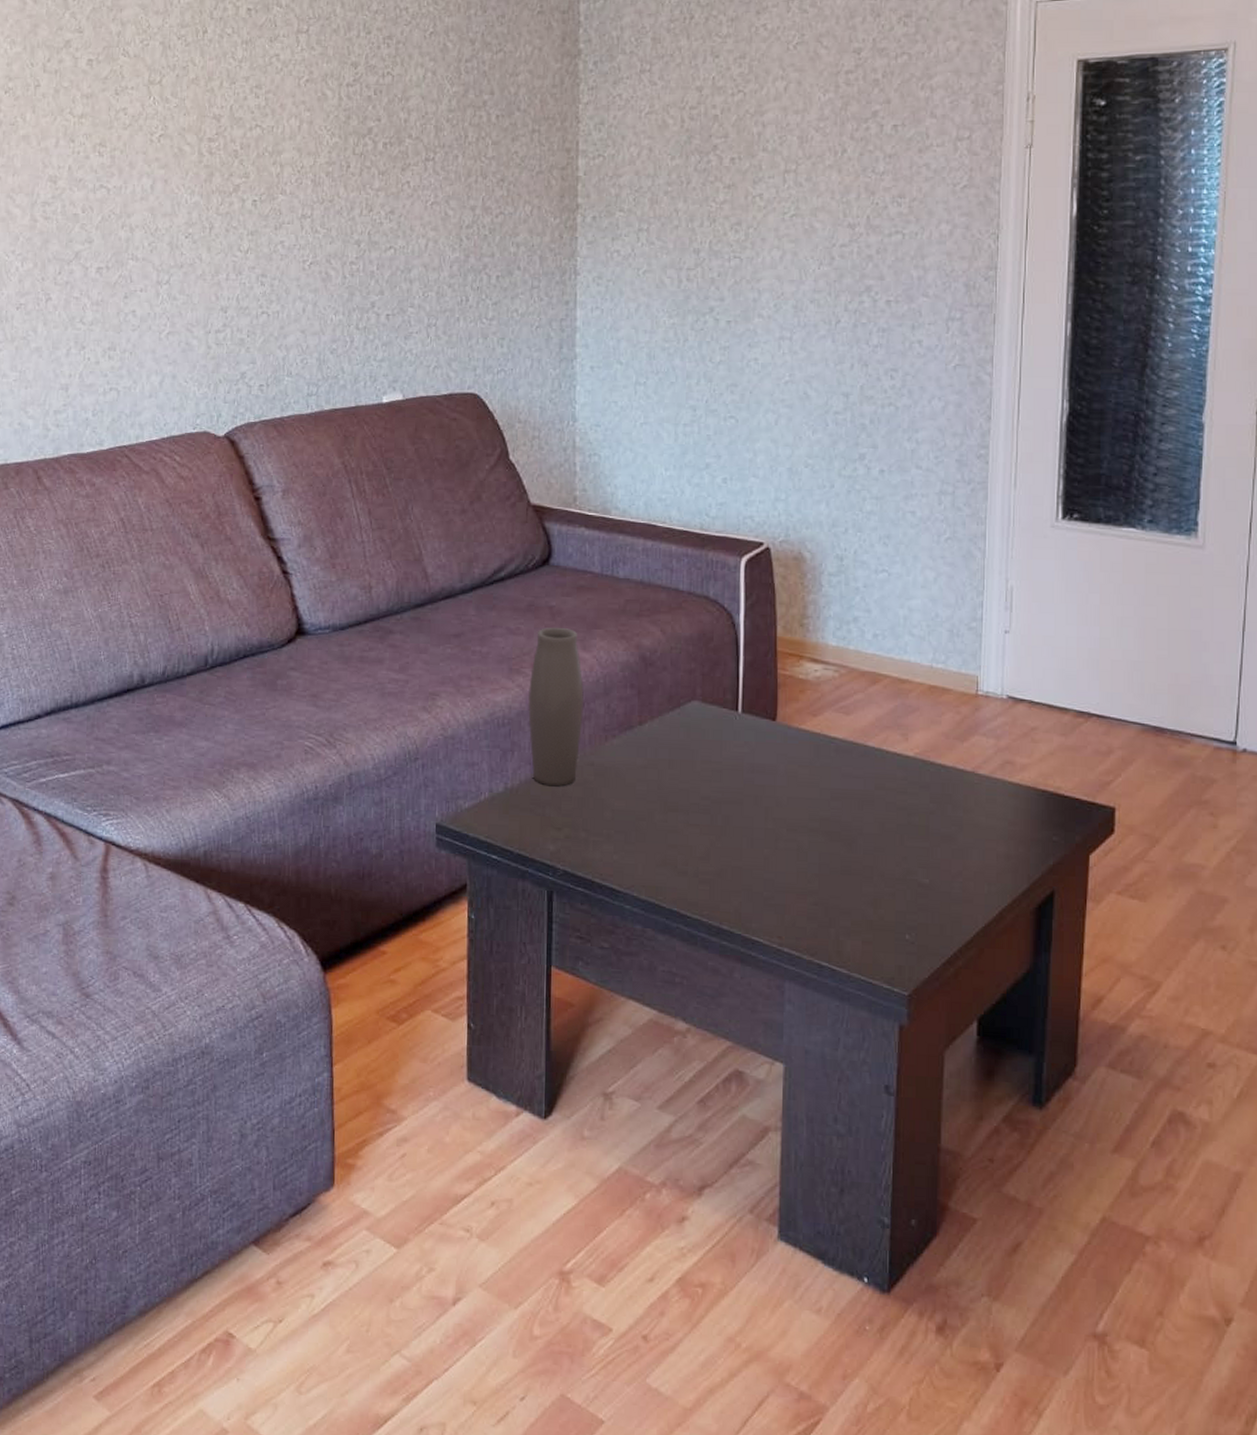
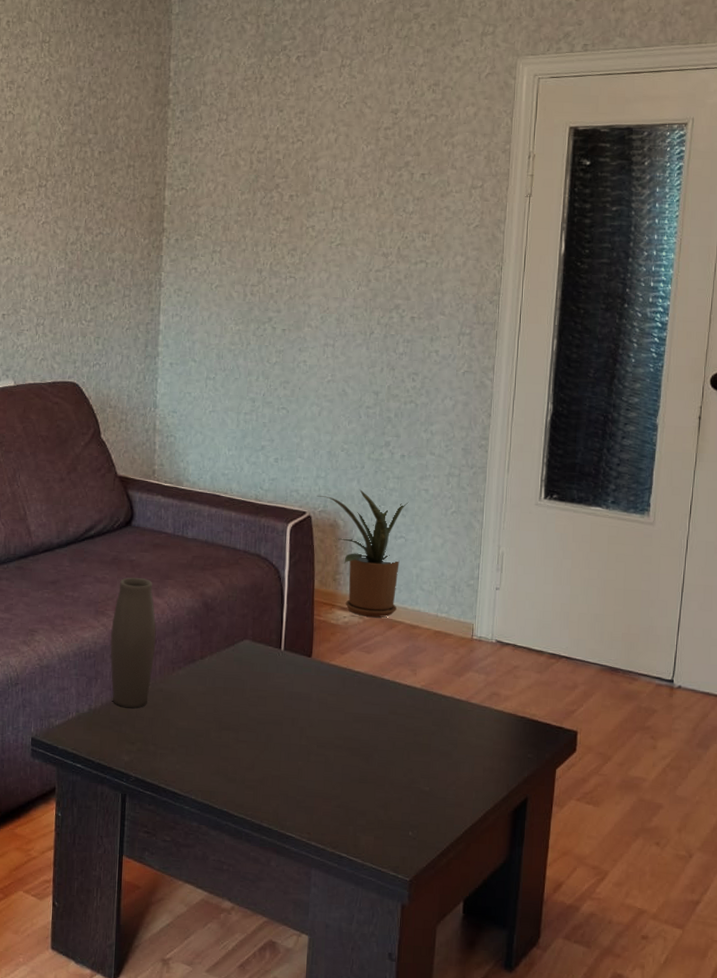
house plant: none [776,513,891,670] -> present [316,489,409,618]

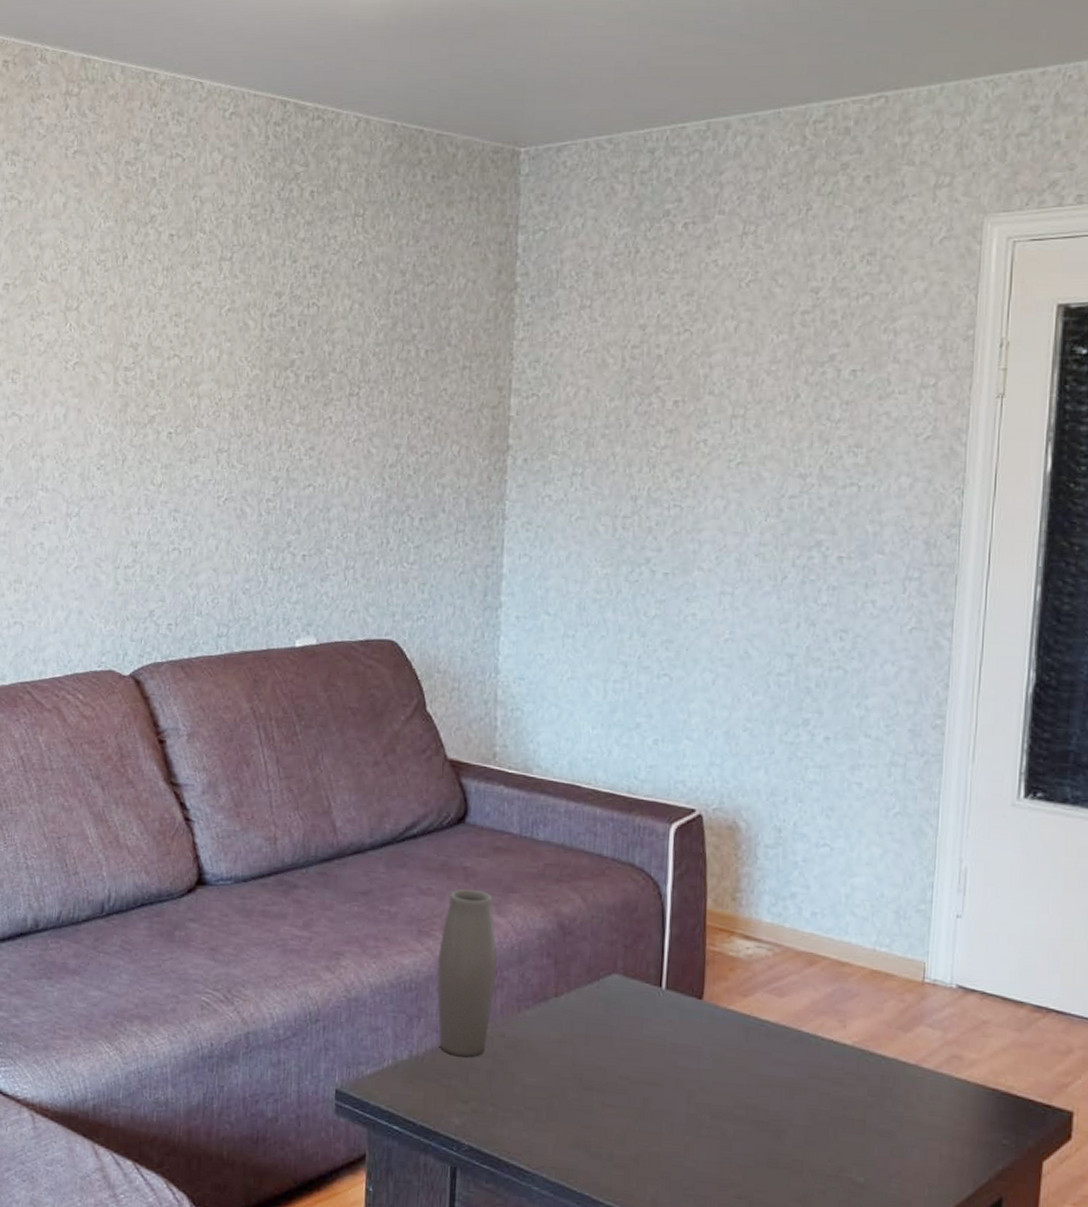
house plant: present [316,489,409,618] -> none [710,781,835,950]

